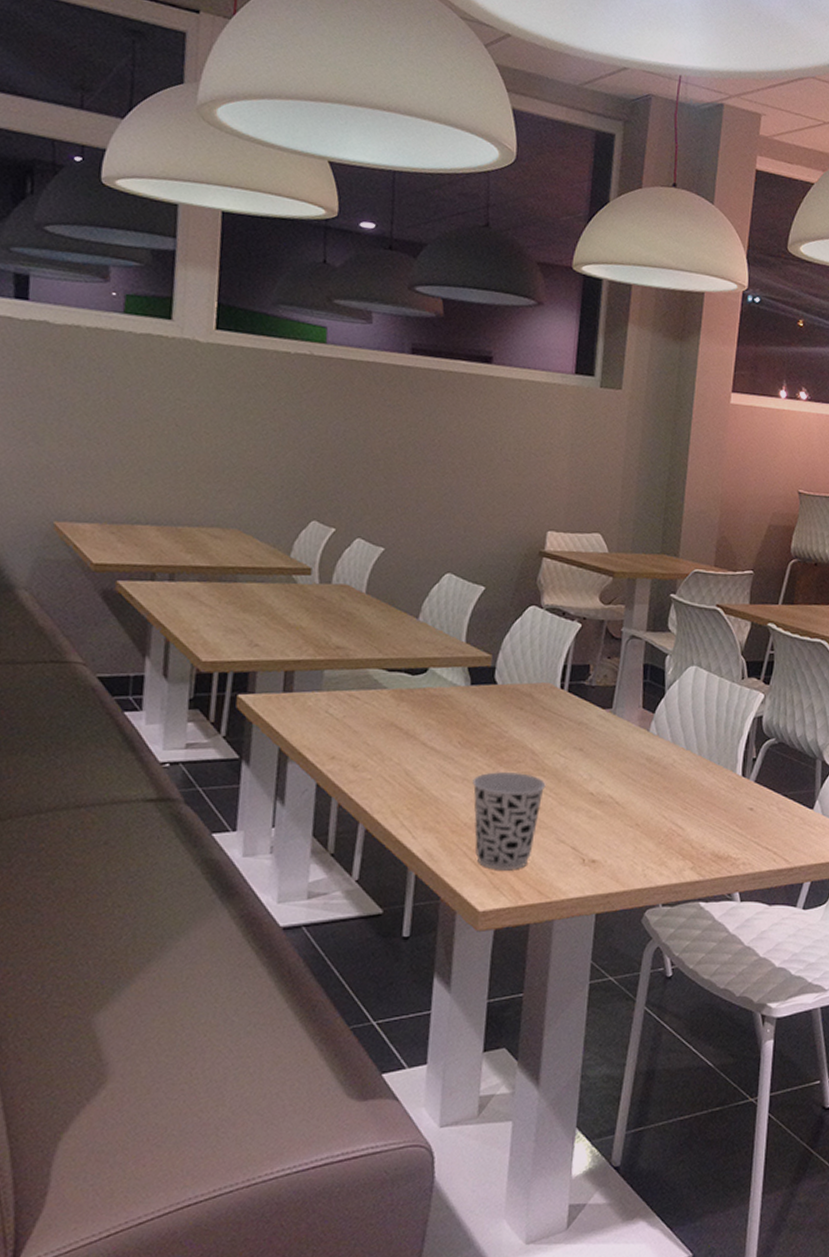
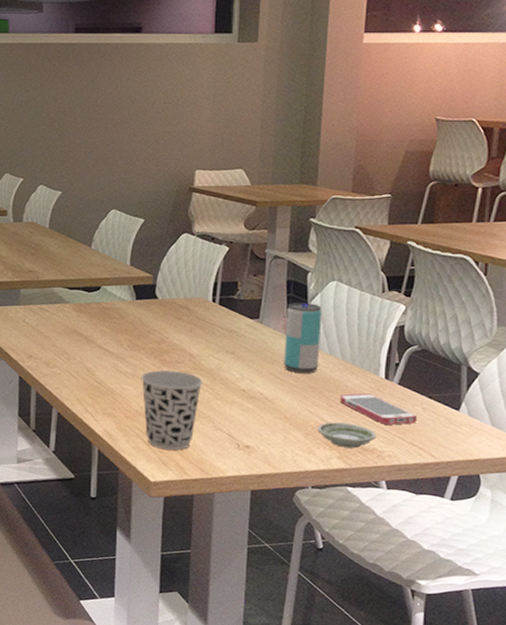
beverage can: none [637,690,680,772] -> present [284,302,323,373]
saucer: none [671,827,732,857] -> present [318,422,377,449]
smartphone: none [694,793,772,828] -> present [339,393,417,425]

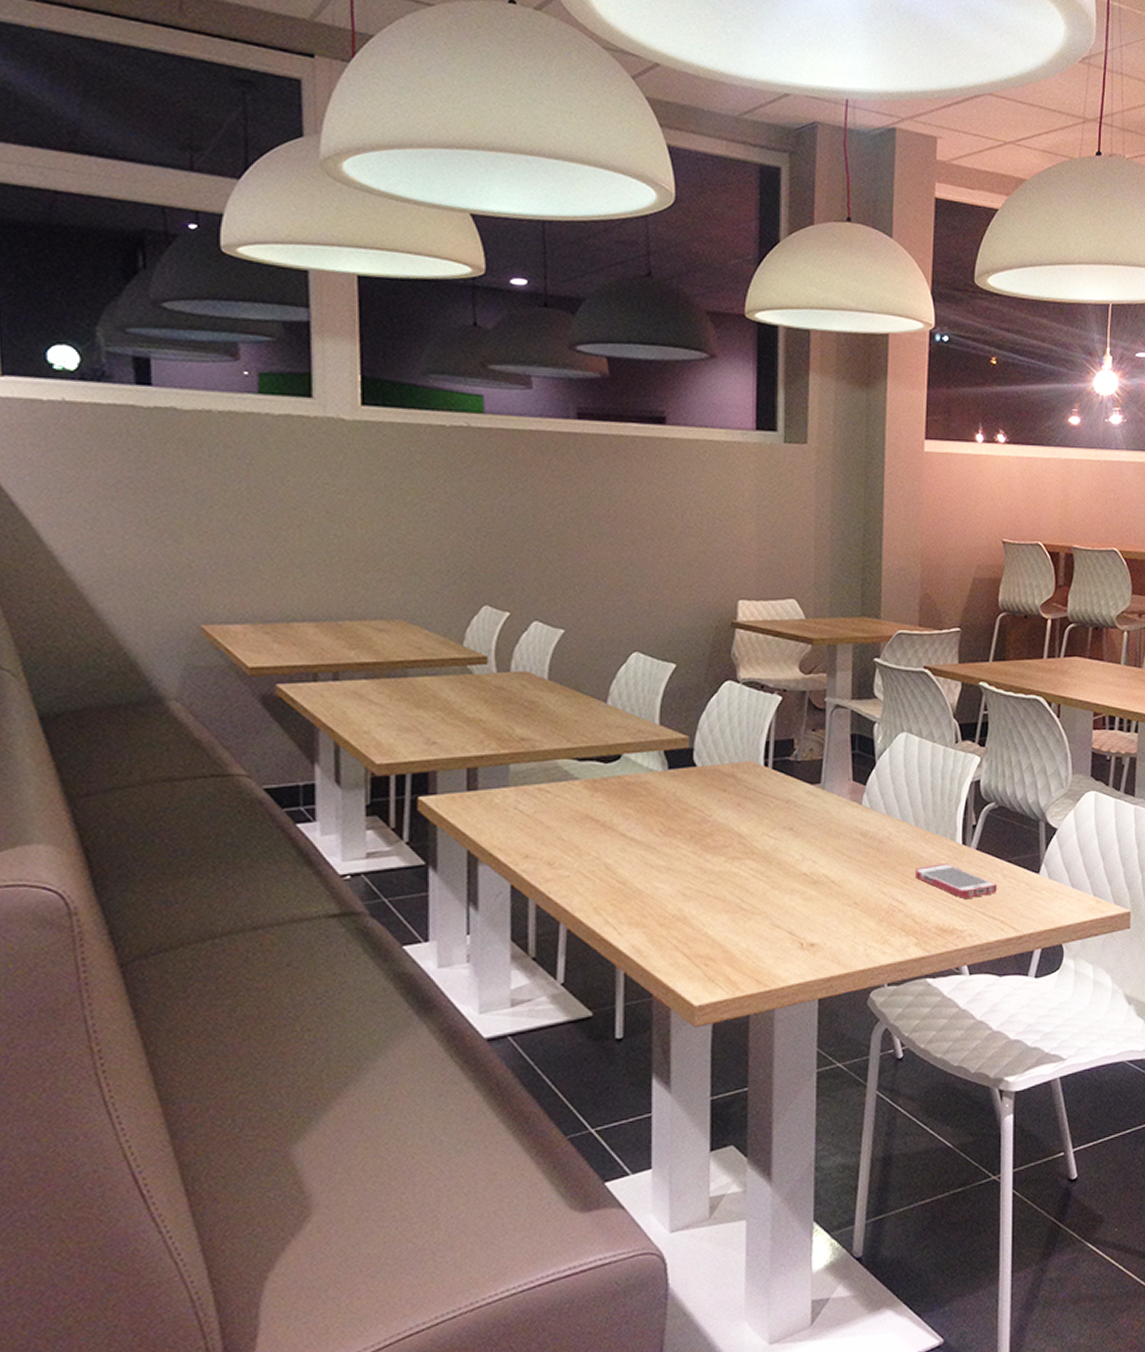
cup: present [141,370,203,450] -> none [678,858,756,962]
beverage can: present [284,302,323,373] -> none [851,761,892,846]
saucer: present [318,422,377,449] -> none [892,901,956,932]

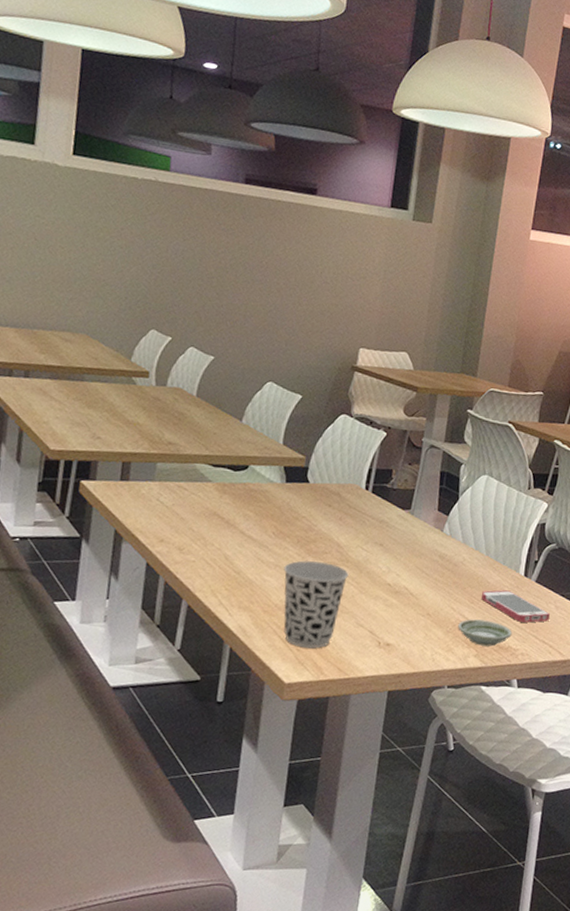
cup: none [678,858,756,962] -> present [284,560,349,648]
saucer: none [892,901,956,932] -> present [458,619,512,647]

